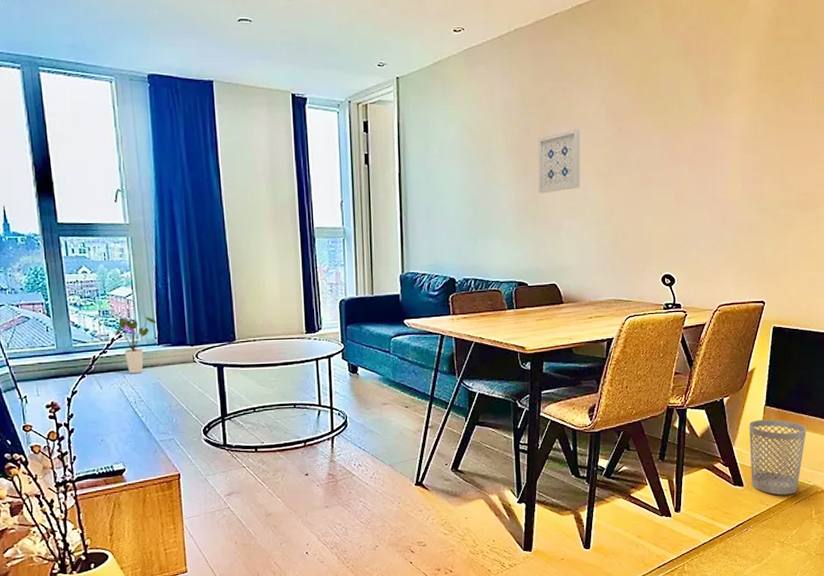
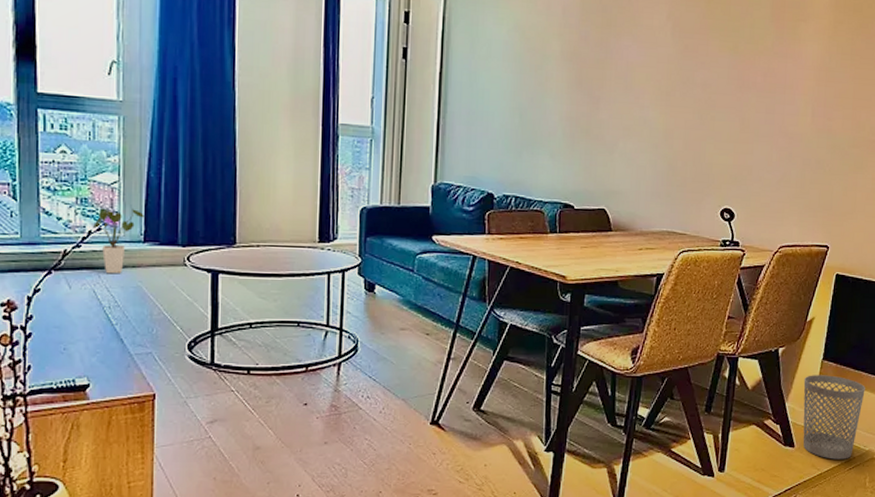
wall art: present [537,129,581,194] -> none [593,41,643,109]

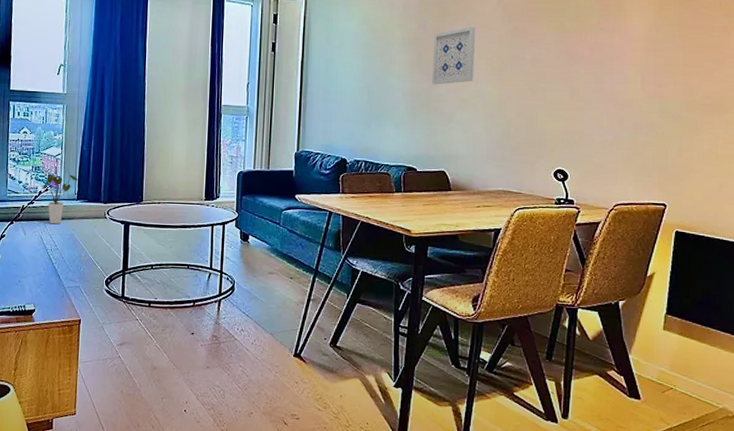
wall art: none [593,41,643,109] -> present [432,26,476,85]
wastebasket: present [803,375,865,460] -> none [647,328,715,416]

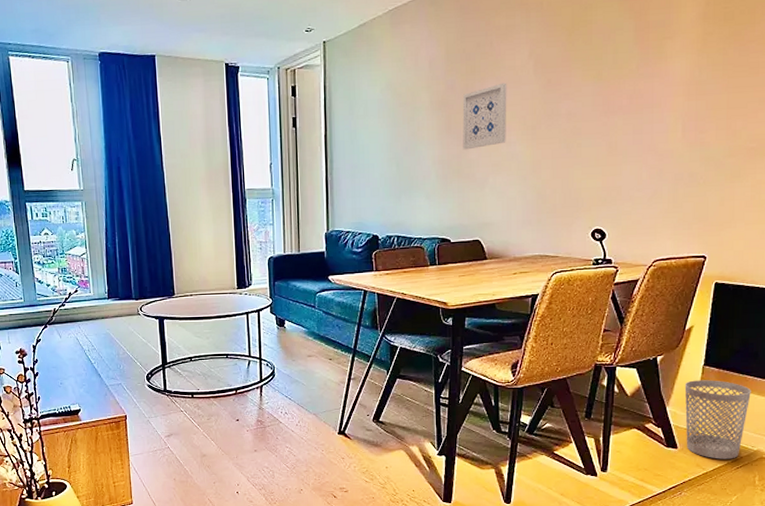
house plant: present [43,173,78,225] -> none [72,272,107,325]
wastebasket: none [647,328,715,416] -> present [684,380,751,459]

